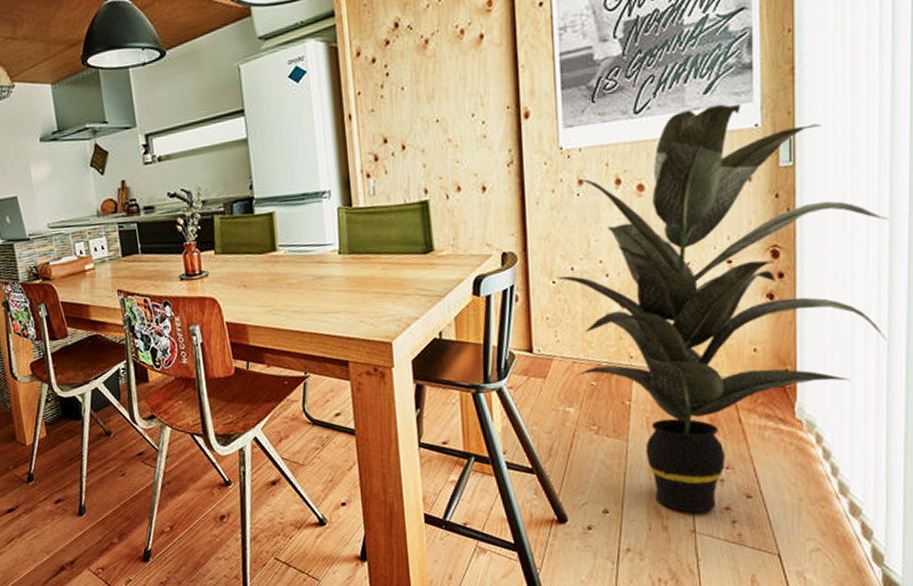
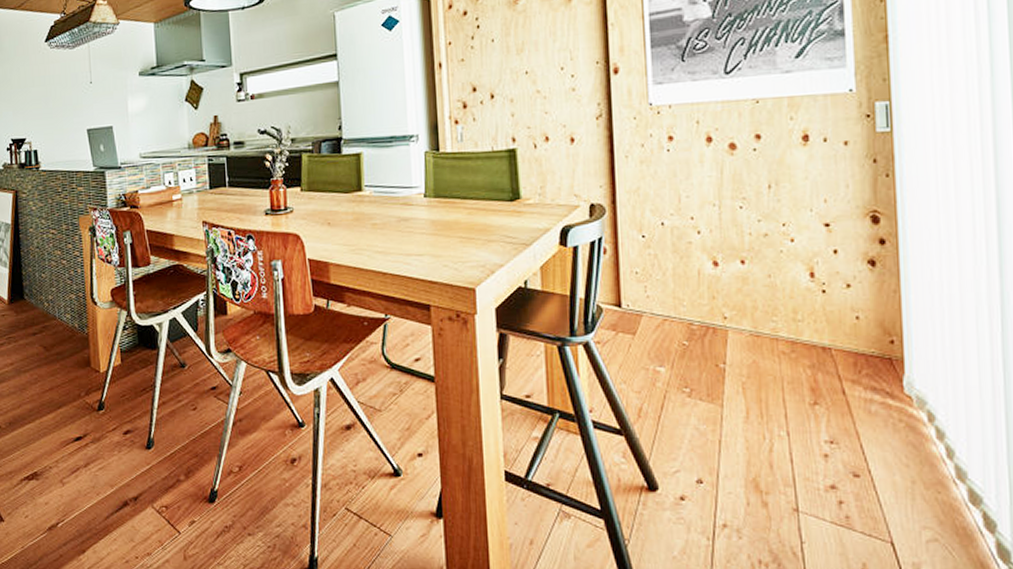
indoor plant: present [555,103,890,513] -> none [645,68,1001,489]

